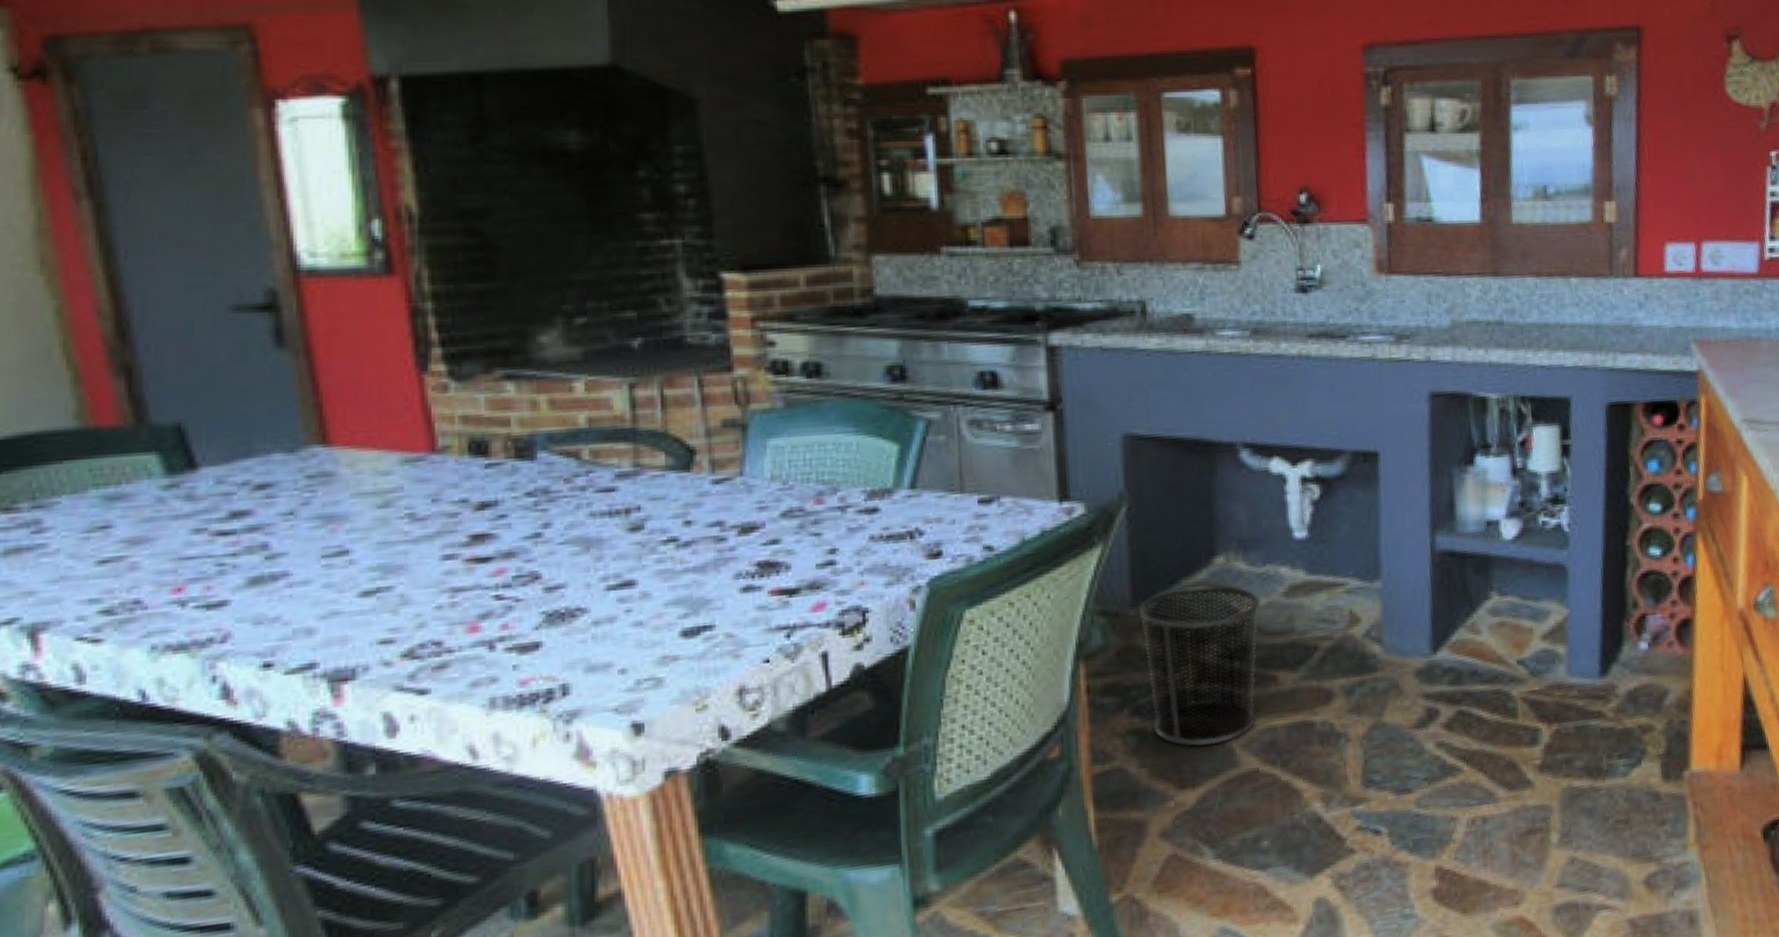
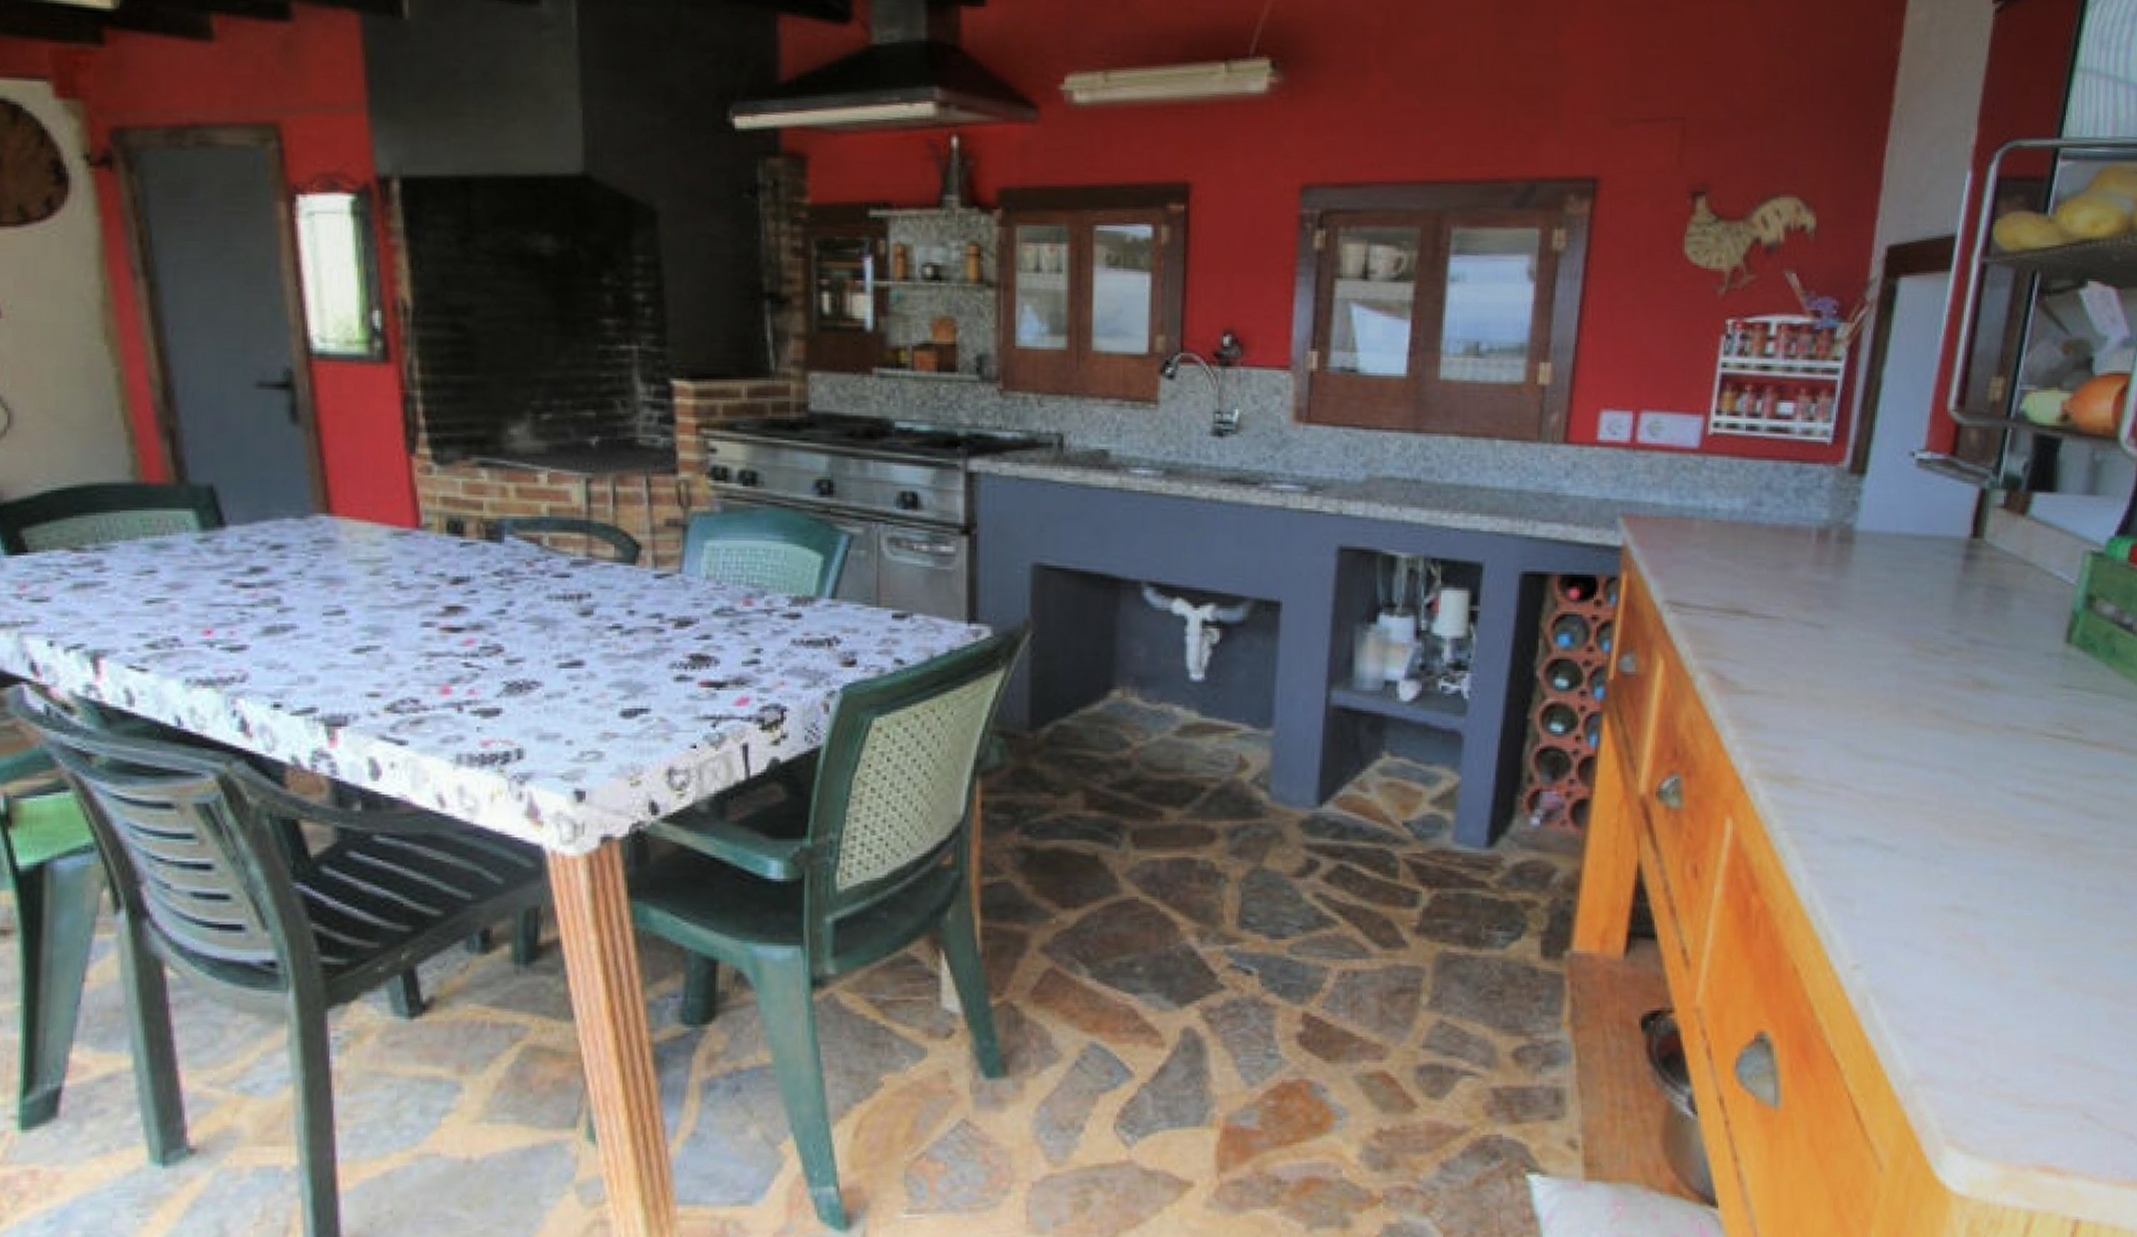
waste bin: present [1139,584,1260,747] -> none [1035,715,1152,871]

